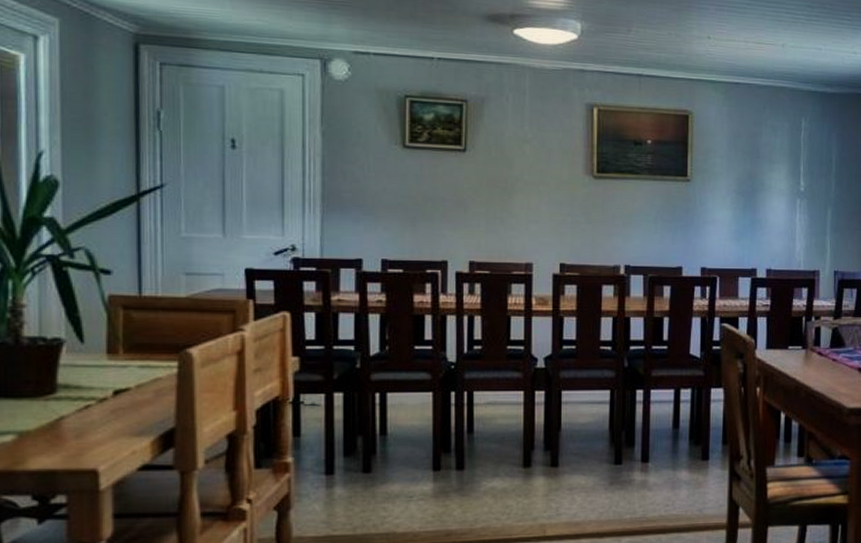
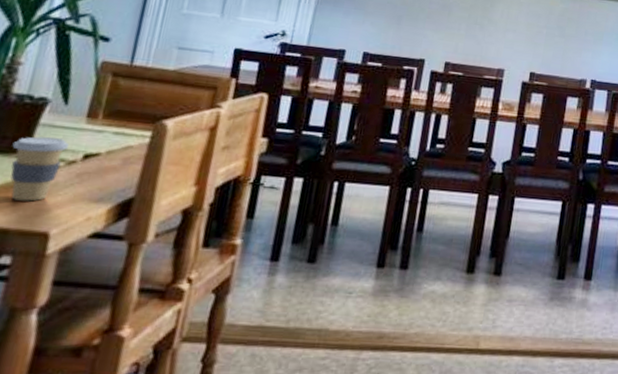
coffee cup: none [37,377,95,442] -> present [10,136,69,202]

